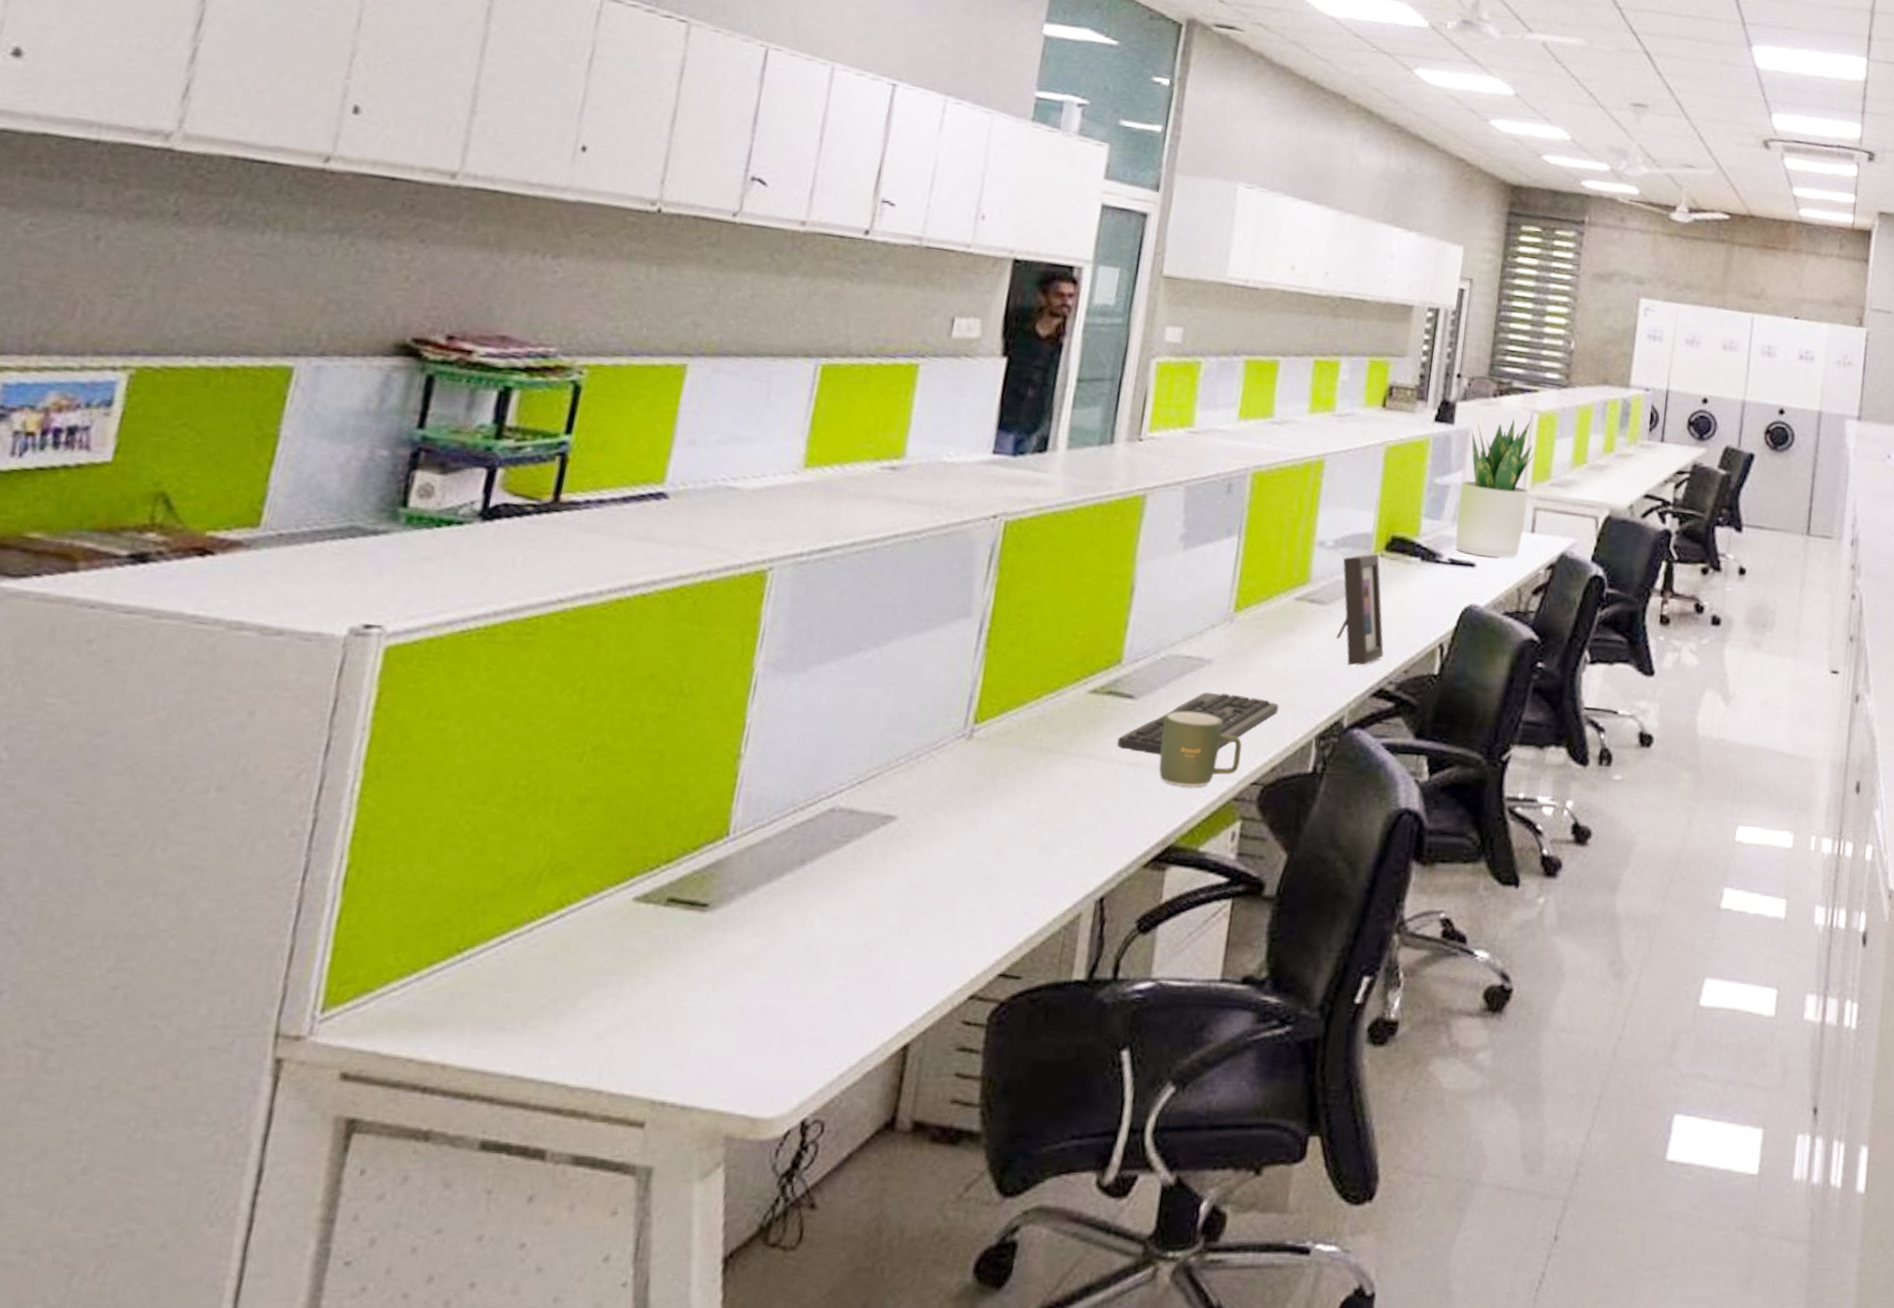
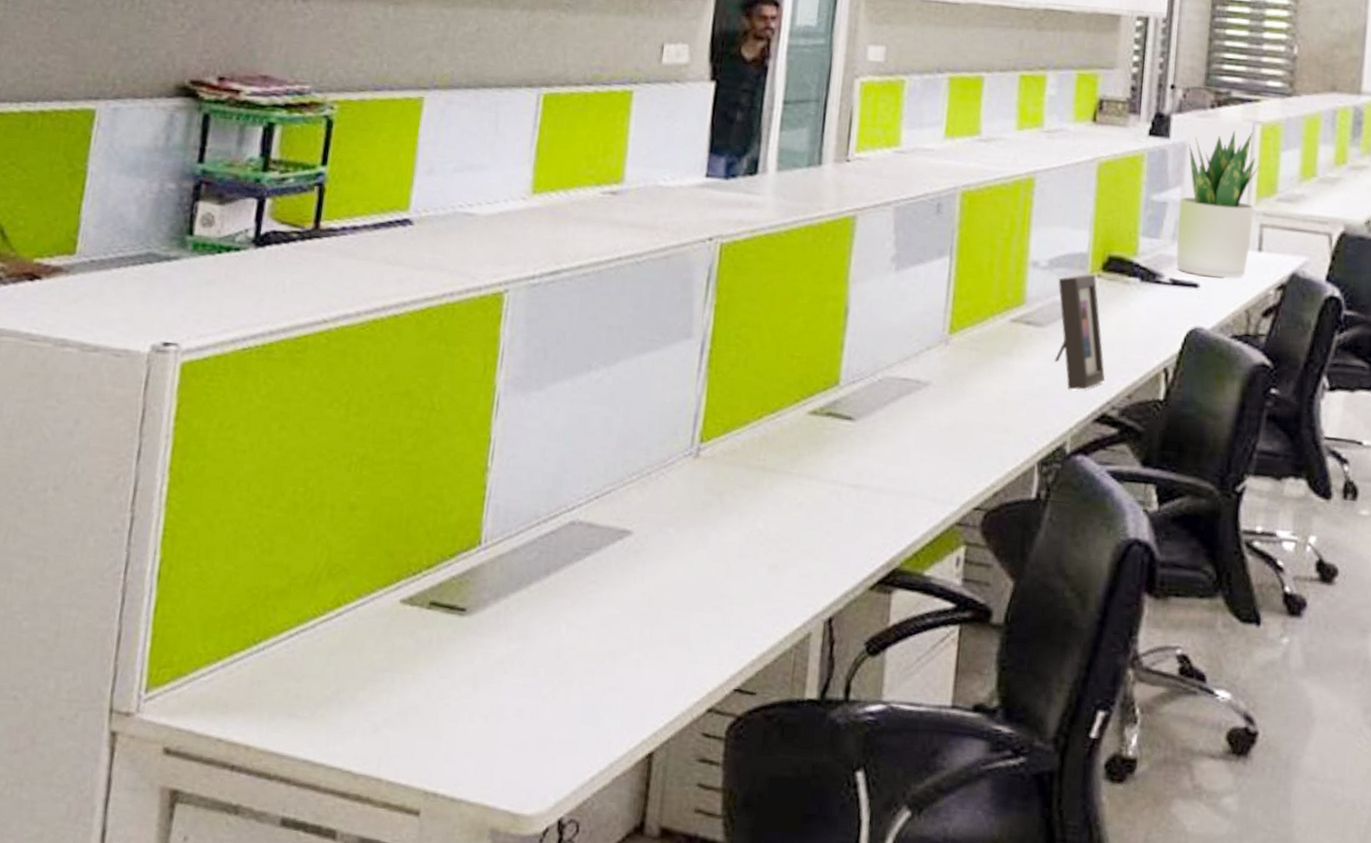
computer keyboard: present [1117,692,1279,754] -> none [839,414,999,476]
mug: present [1159,710,1242,788] -> none [880,433,963,511]

